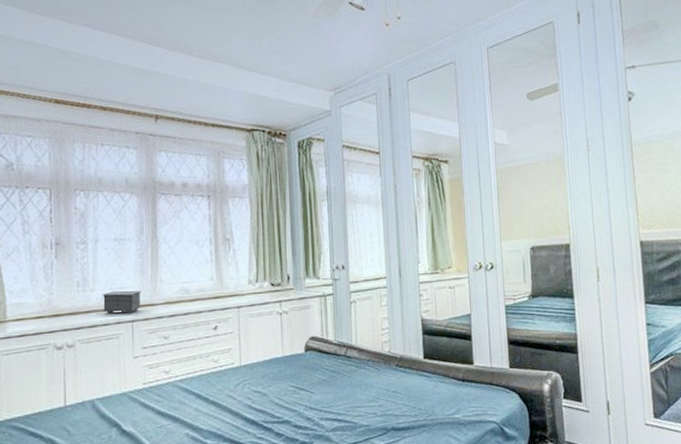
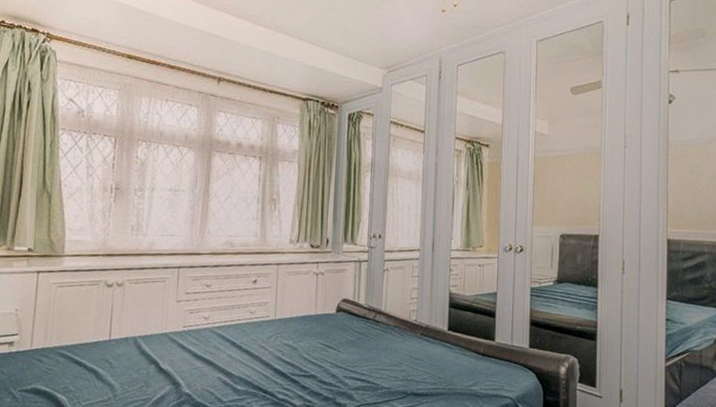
jewelry box: present [102,290,141,314] -> none [153,237,190,261]

